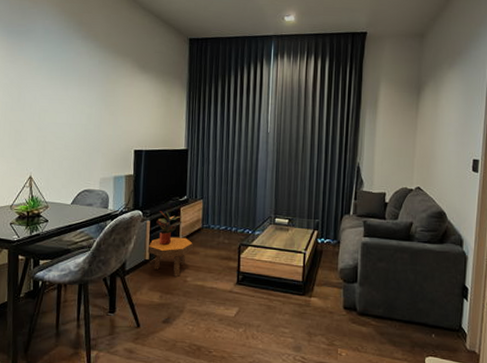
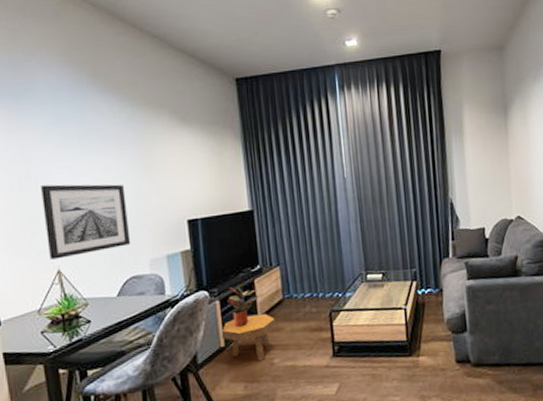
wall art: none [25,107,90,167] -> present [41,184,131,260]

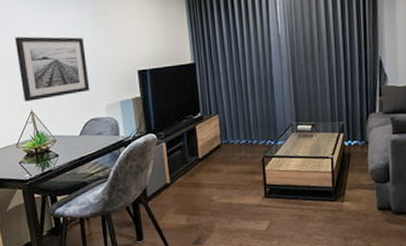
footstool: present [221,313,279,361] -> none [167,156,217,197]
potted plant: present [227,286,259,328] -> none [172,131,200,167]

